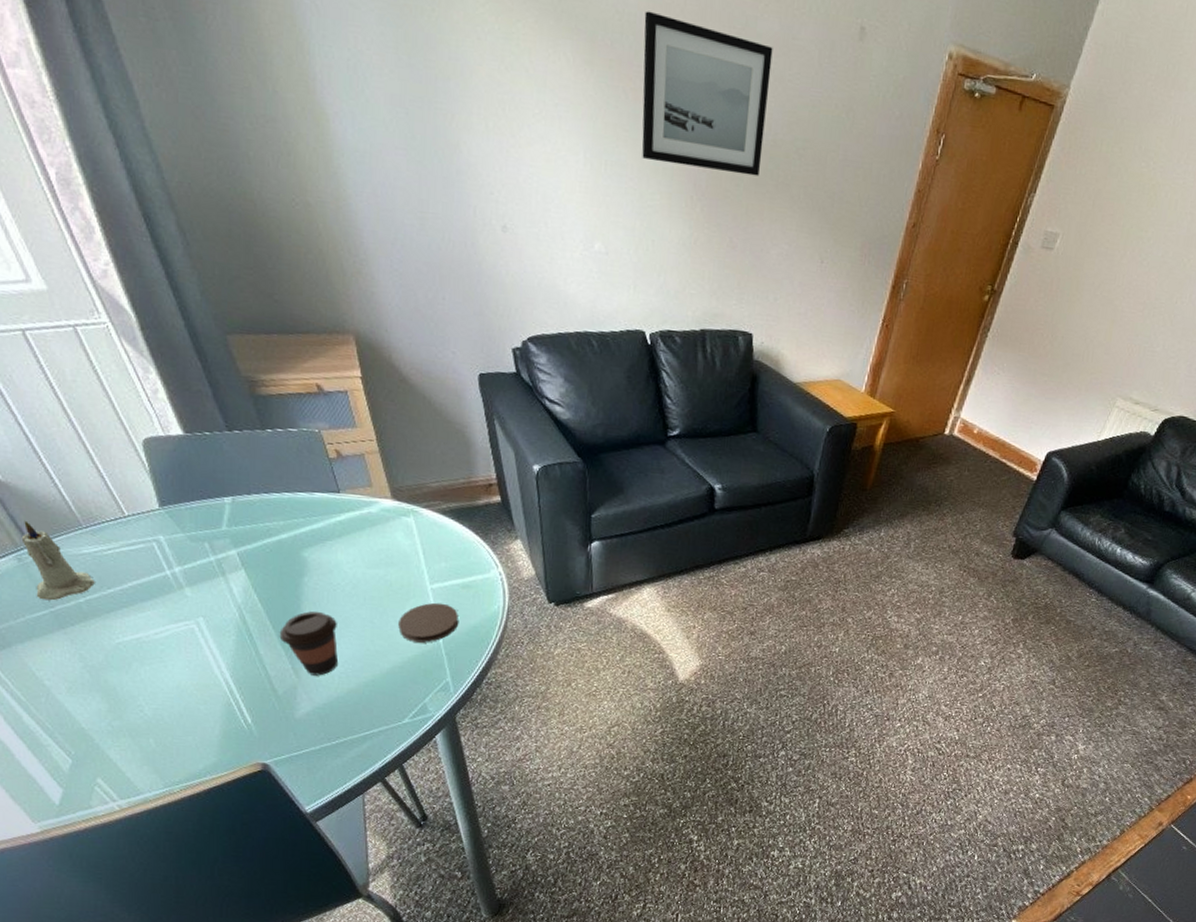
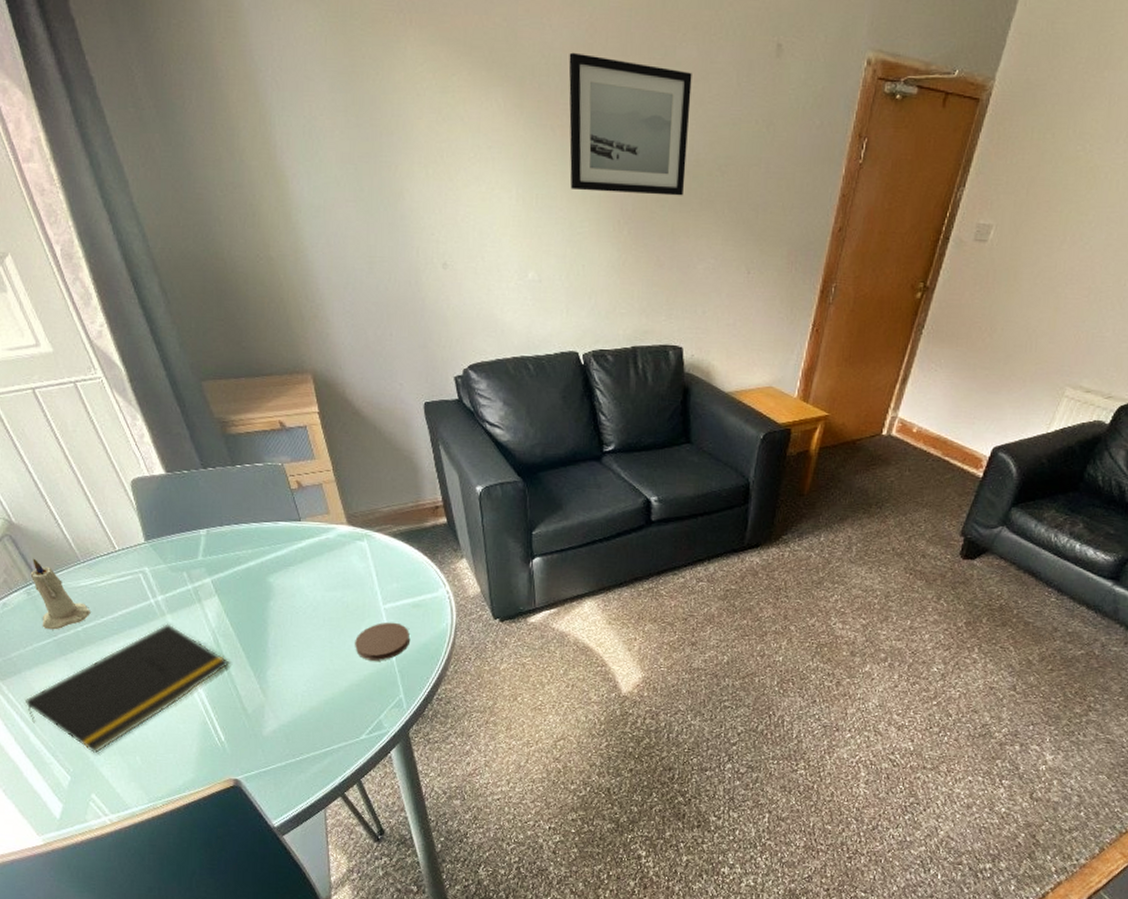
notepad: none [15,597,257,736] -> present [24,623,229,754]
coffee cup: present [279,611,339,676] -> none [248,633,302,695]

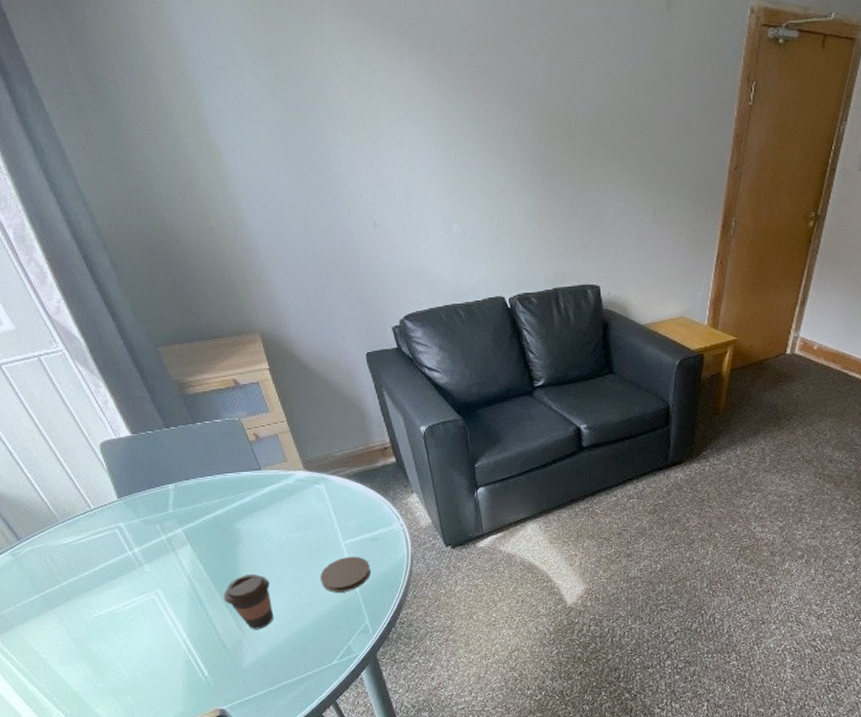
notepad: present [24,623,229,754] -> none [19,573,206,697]
candle: present [30,558,91,630] -> none [13,522,73,587]
coffee cup: none [248,633,302,695] -> present [223,573,274,630]
wall art: present [568,52,692,196] -> none [475,17,591,147]

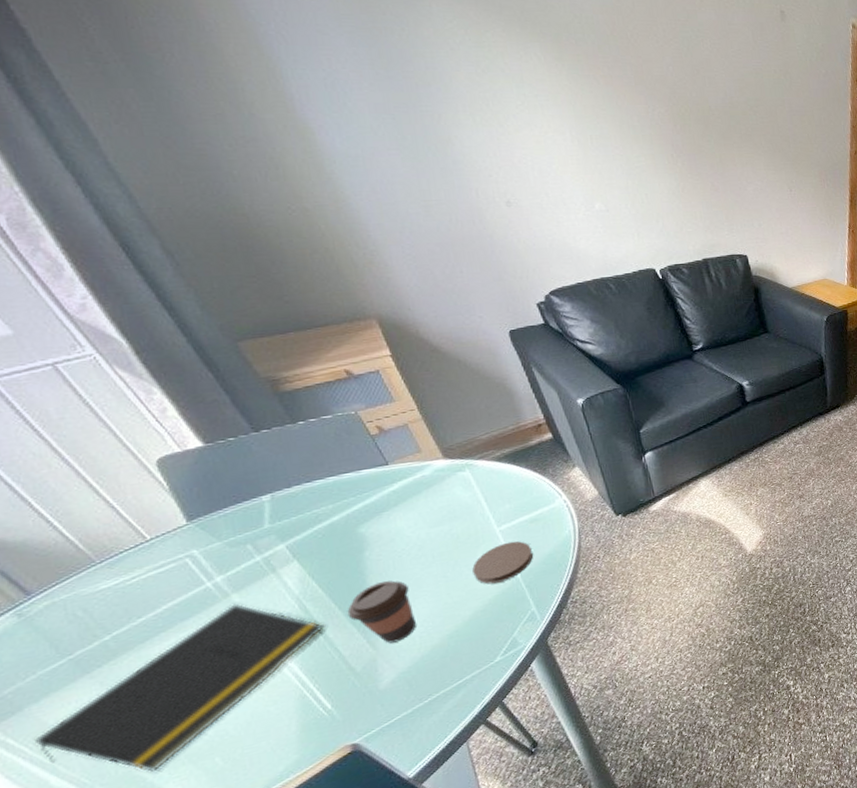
notepad: none [19,573,206,697] -> present [33,603,324,773]

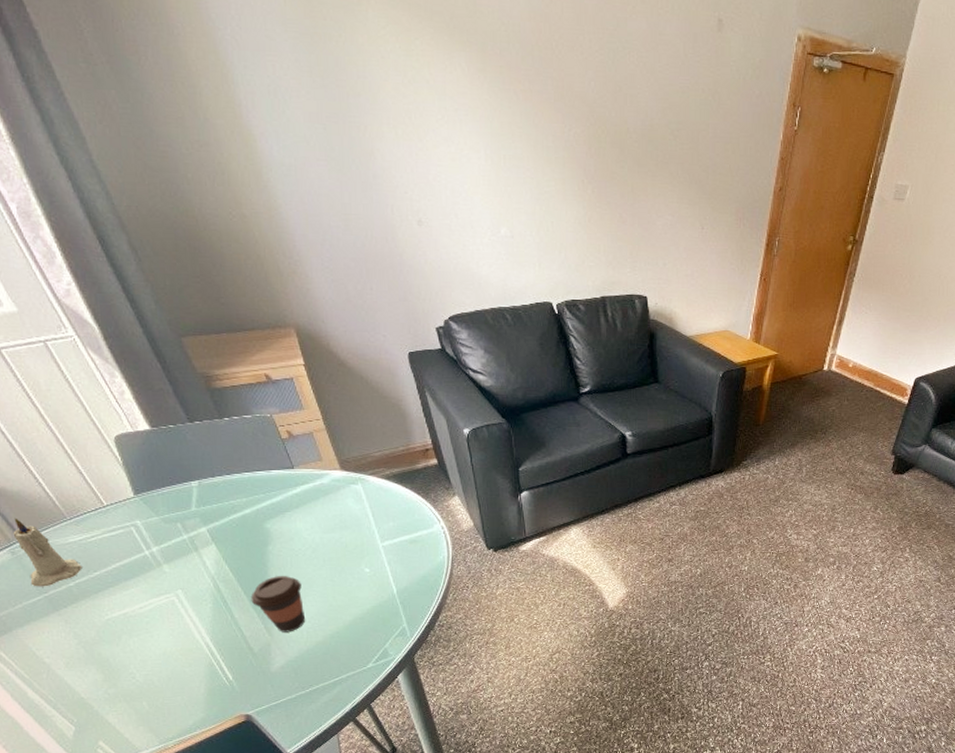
candle: none [18,572,121,651] -> present [13,518,82,587]
notepad: present [33,603,324,773] -> none [18,573,231,703]
coaster: present [472,541,534,585] -> none [356,558,410,595]

